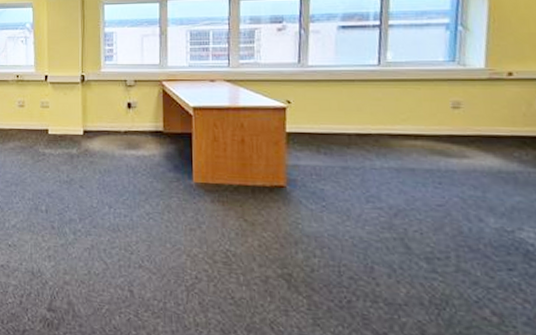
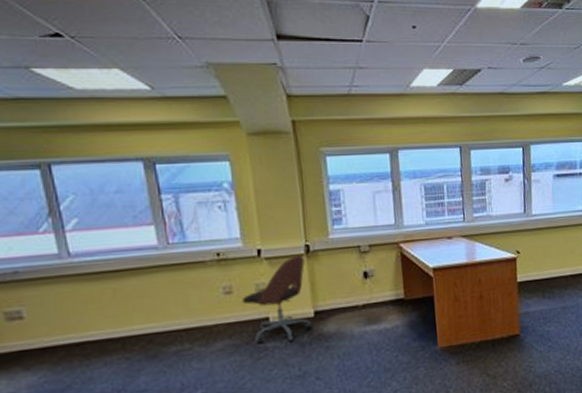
office chair: none [31,83,80,151] -> present [242,255,312,344]

